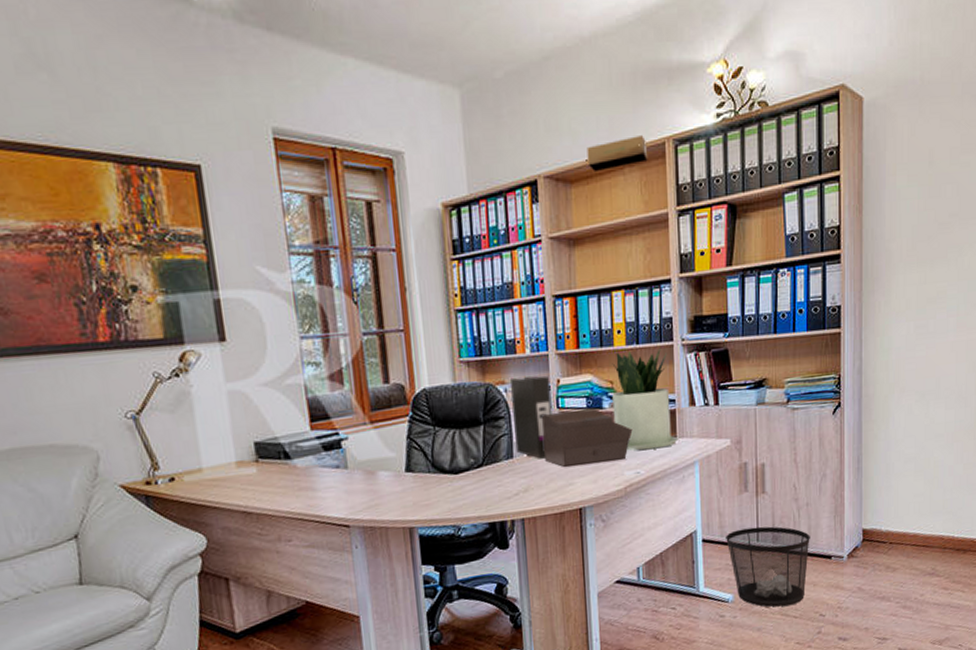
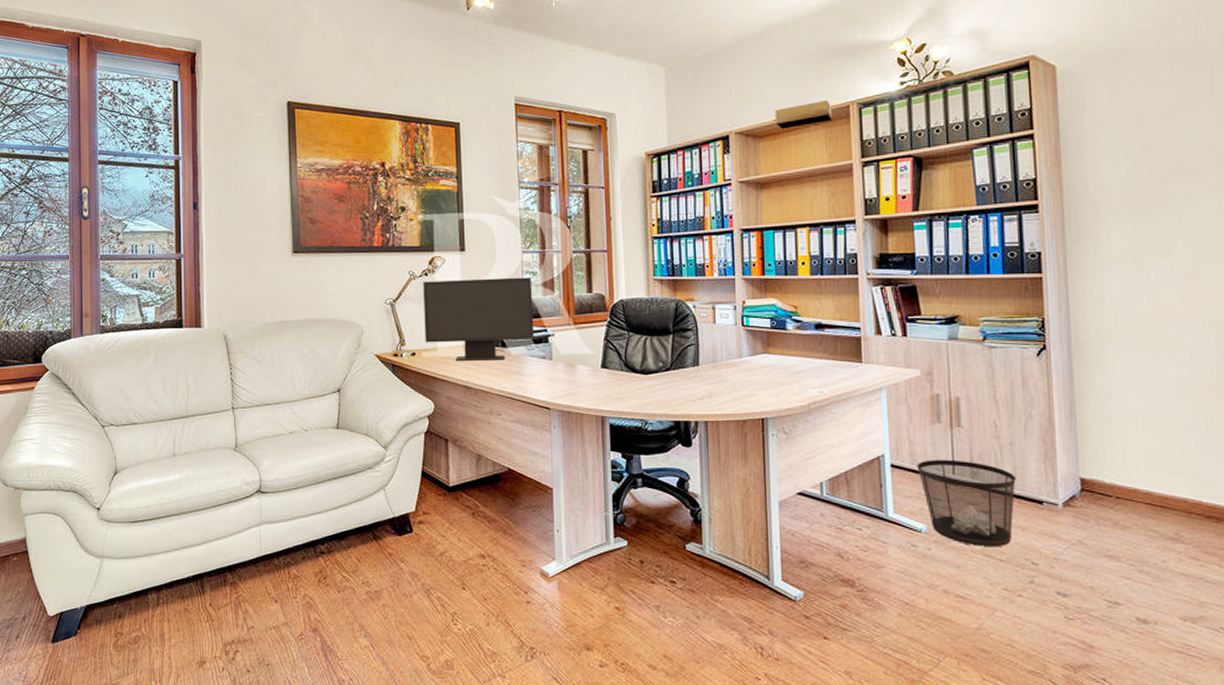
computer monitor: none [174,369,324,484] -> present [423,277,534,362]
binder: present [509,376,553,460] -> none [698,295,737,369]
sewing box: present [541,407,633,468] -> none [726,328,817,380]
planter: present [612,347,679,451] -> none [796,279,864,372]

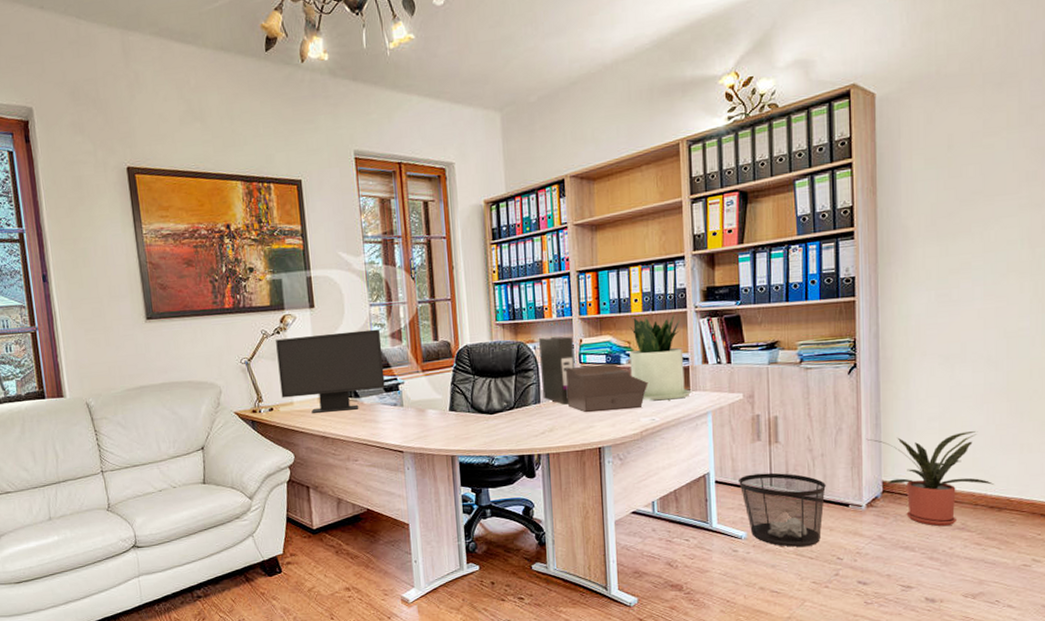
binder: none [698,295,737,369] -> present [538,336,575,405]
sewing box: none [726,328,817,380] -> present [565,363,648,413]
box: present [775,100,833,130] -> none [608,139,664,171]
planter: none [796,279,864,372] -> present [629,313,692,401]
house plant: none [1061,429,1210,535] -> present [867,431,994,527]

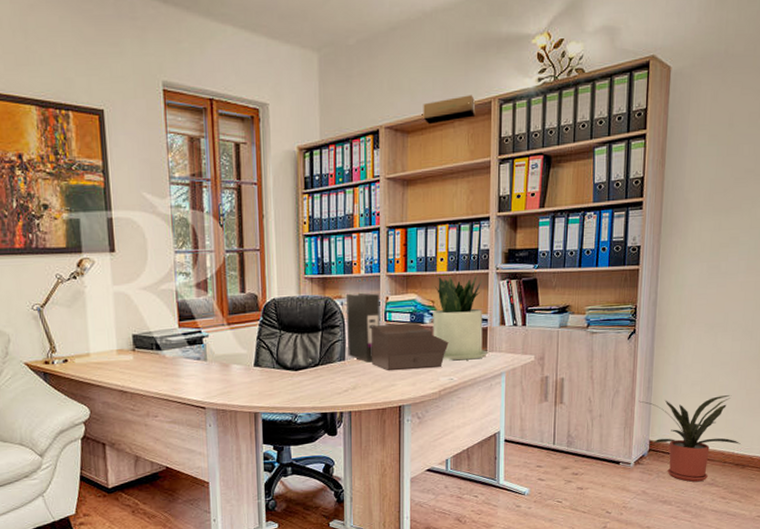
computer monitor: present [276,329,385,414] -> none [72,278,189,367]
box: none [608,139,664,171] -> present [423,95,476,125]
waste bin: present [739,472,826,547] -> none [526,432,601,502]

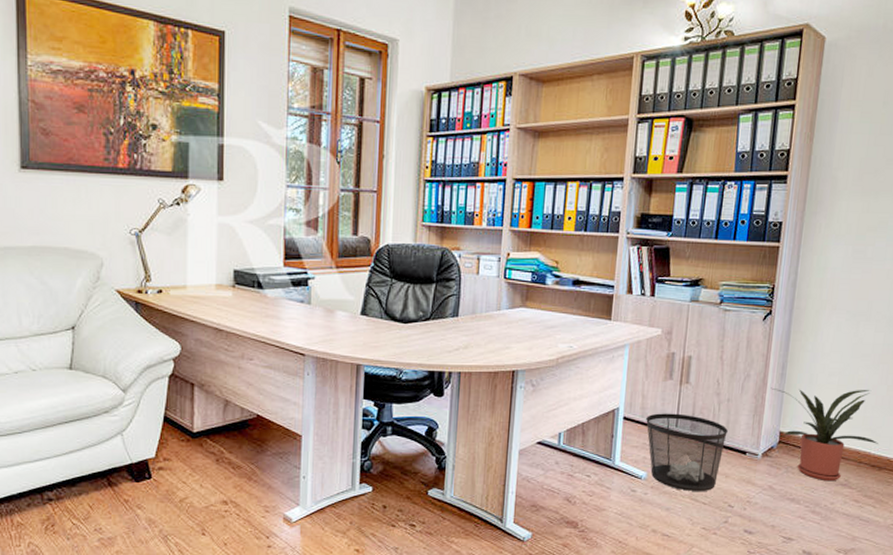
binder: present [345,292,381,363] -> none [462,246,501,321]
sewing box: present [370,322,449,372] -> none [487,281,571,333]
box: present [423,95,476,125] -> none [560,48,617,76]
planter: present [433,274,489,361] -> none [554,237,613,328]
waste bin: none [526,432,601,502] -> present [646,413,728,491]

